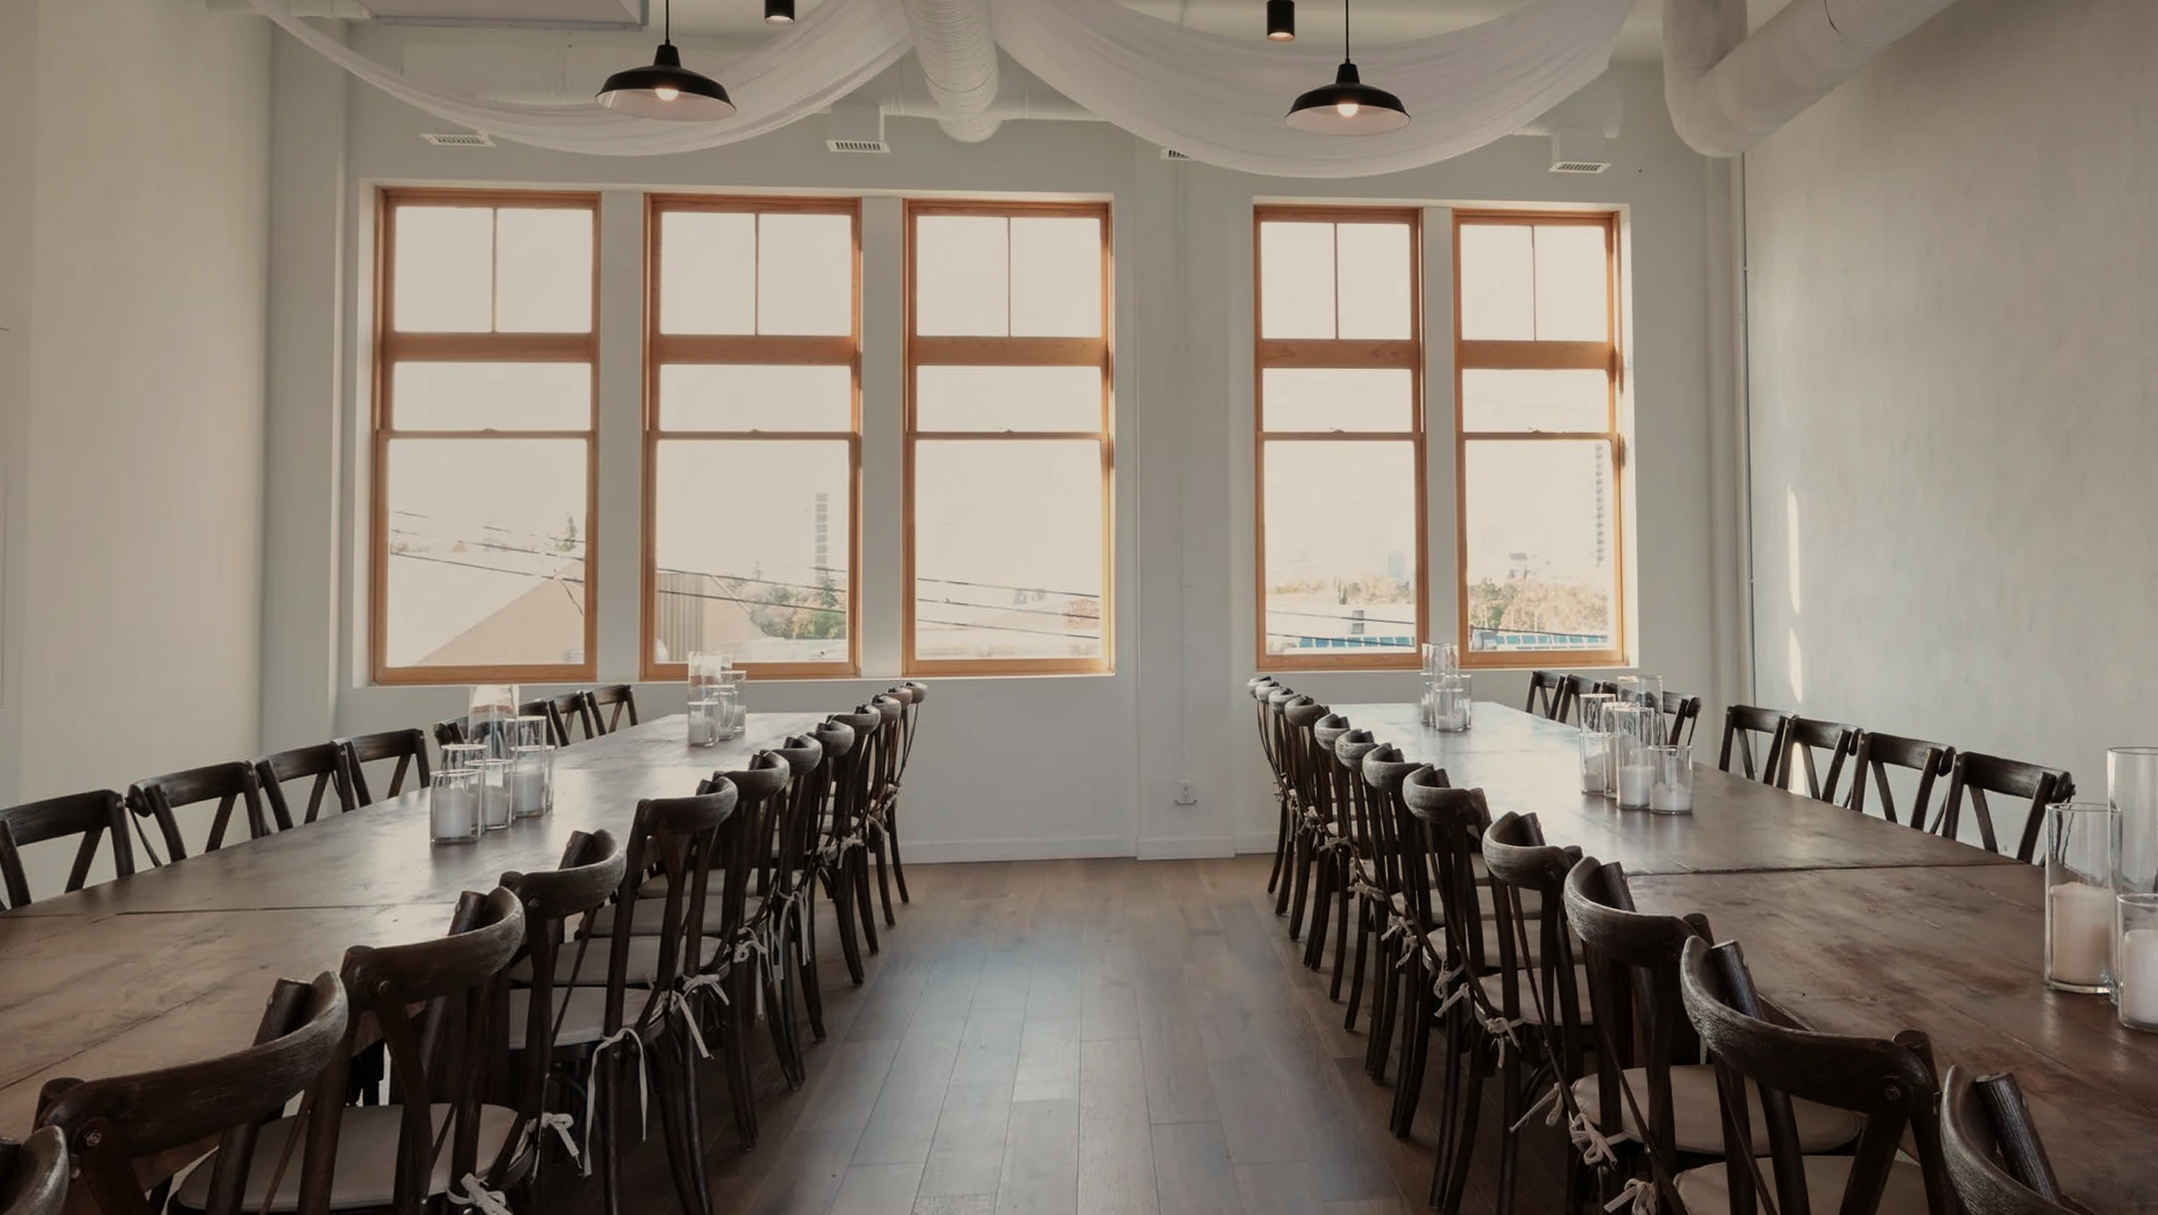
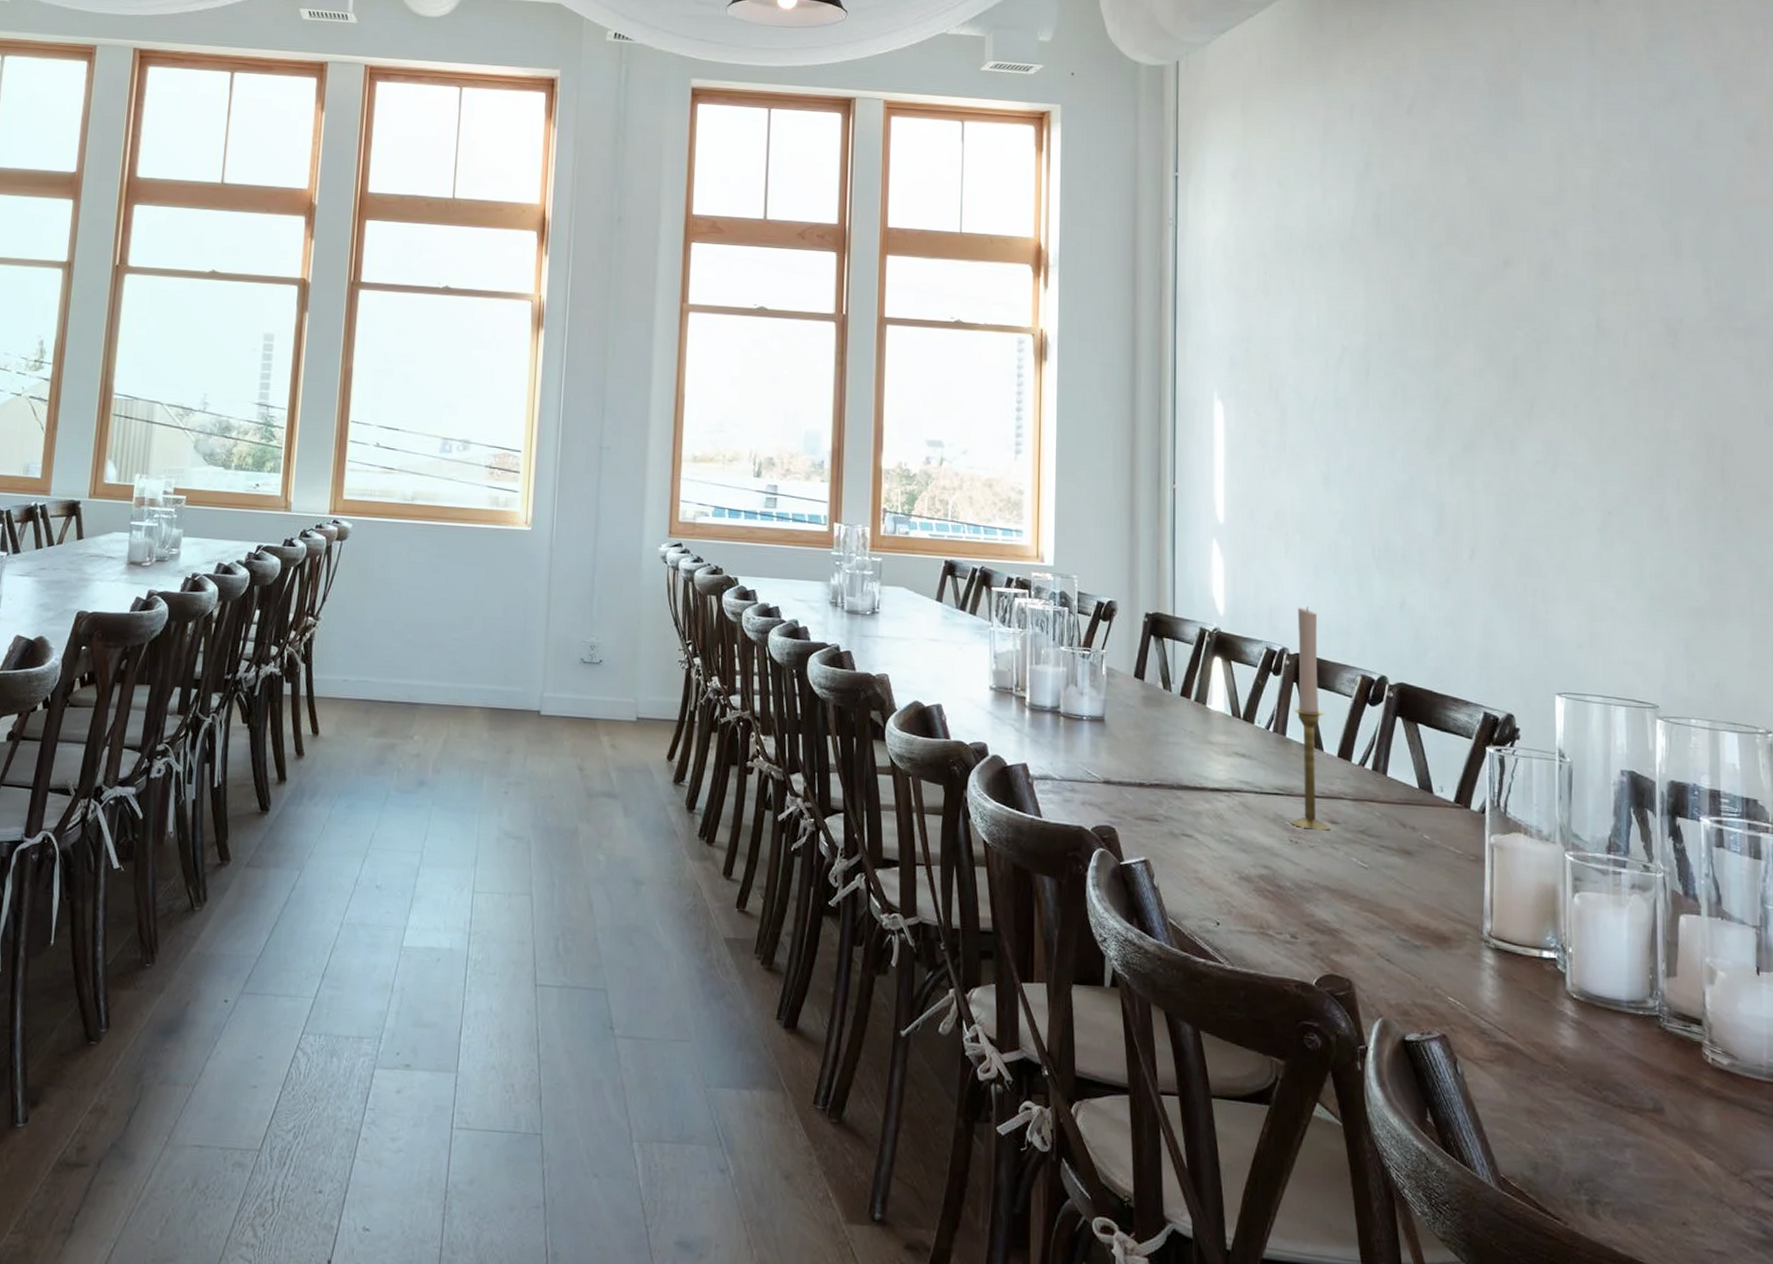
candlestick: none [1868,687,1906,898] -> present [1290,606,1331,831]

